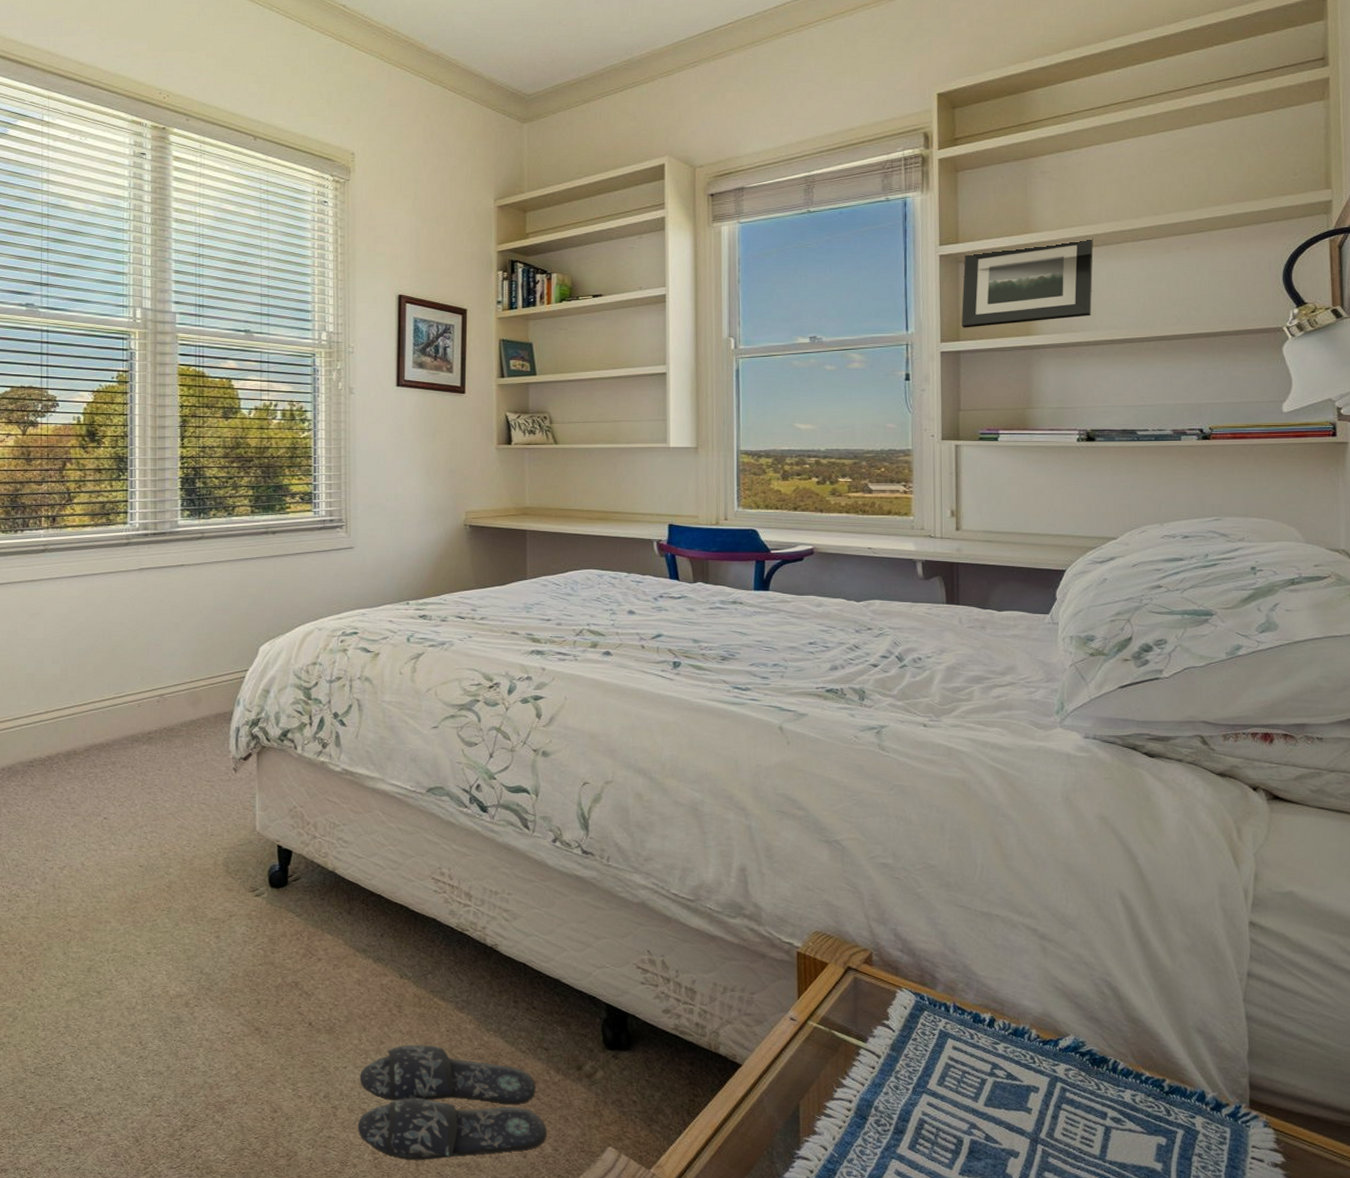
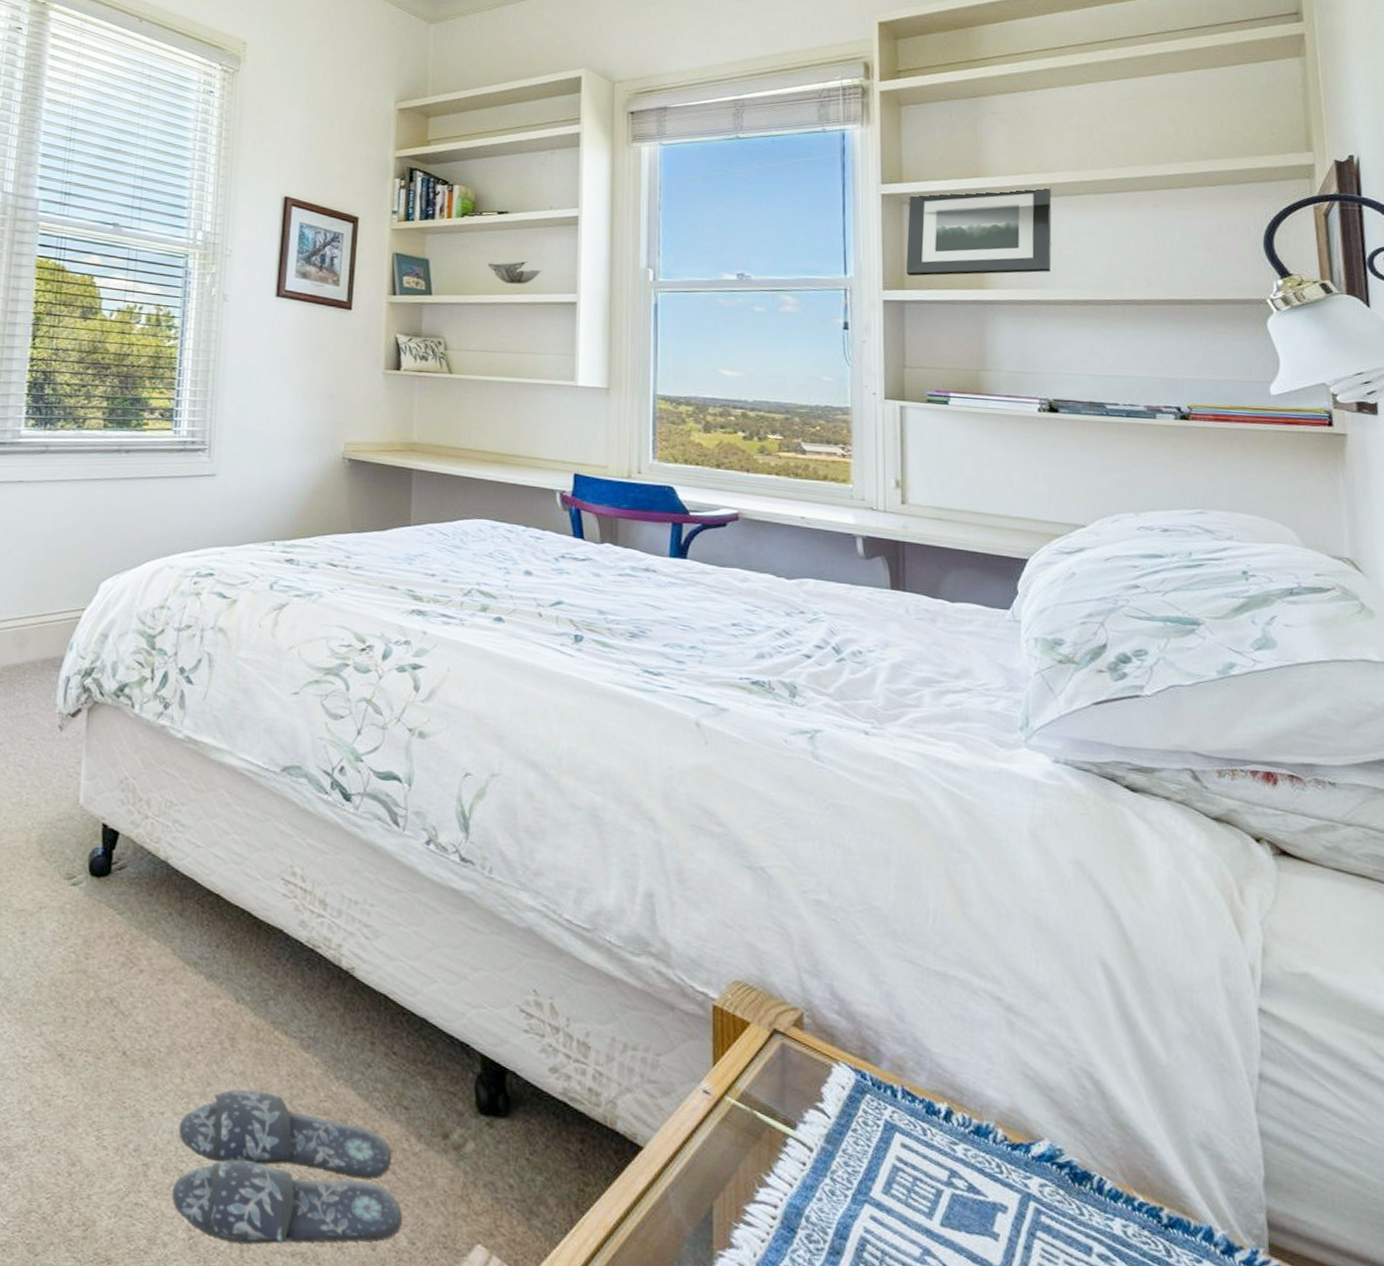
decorative bowl: none [585,339,636,361] -> present [487,261,544,285]

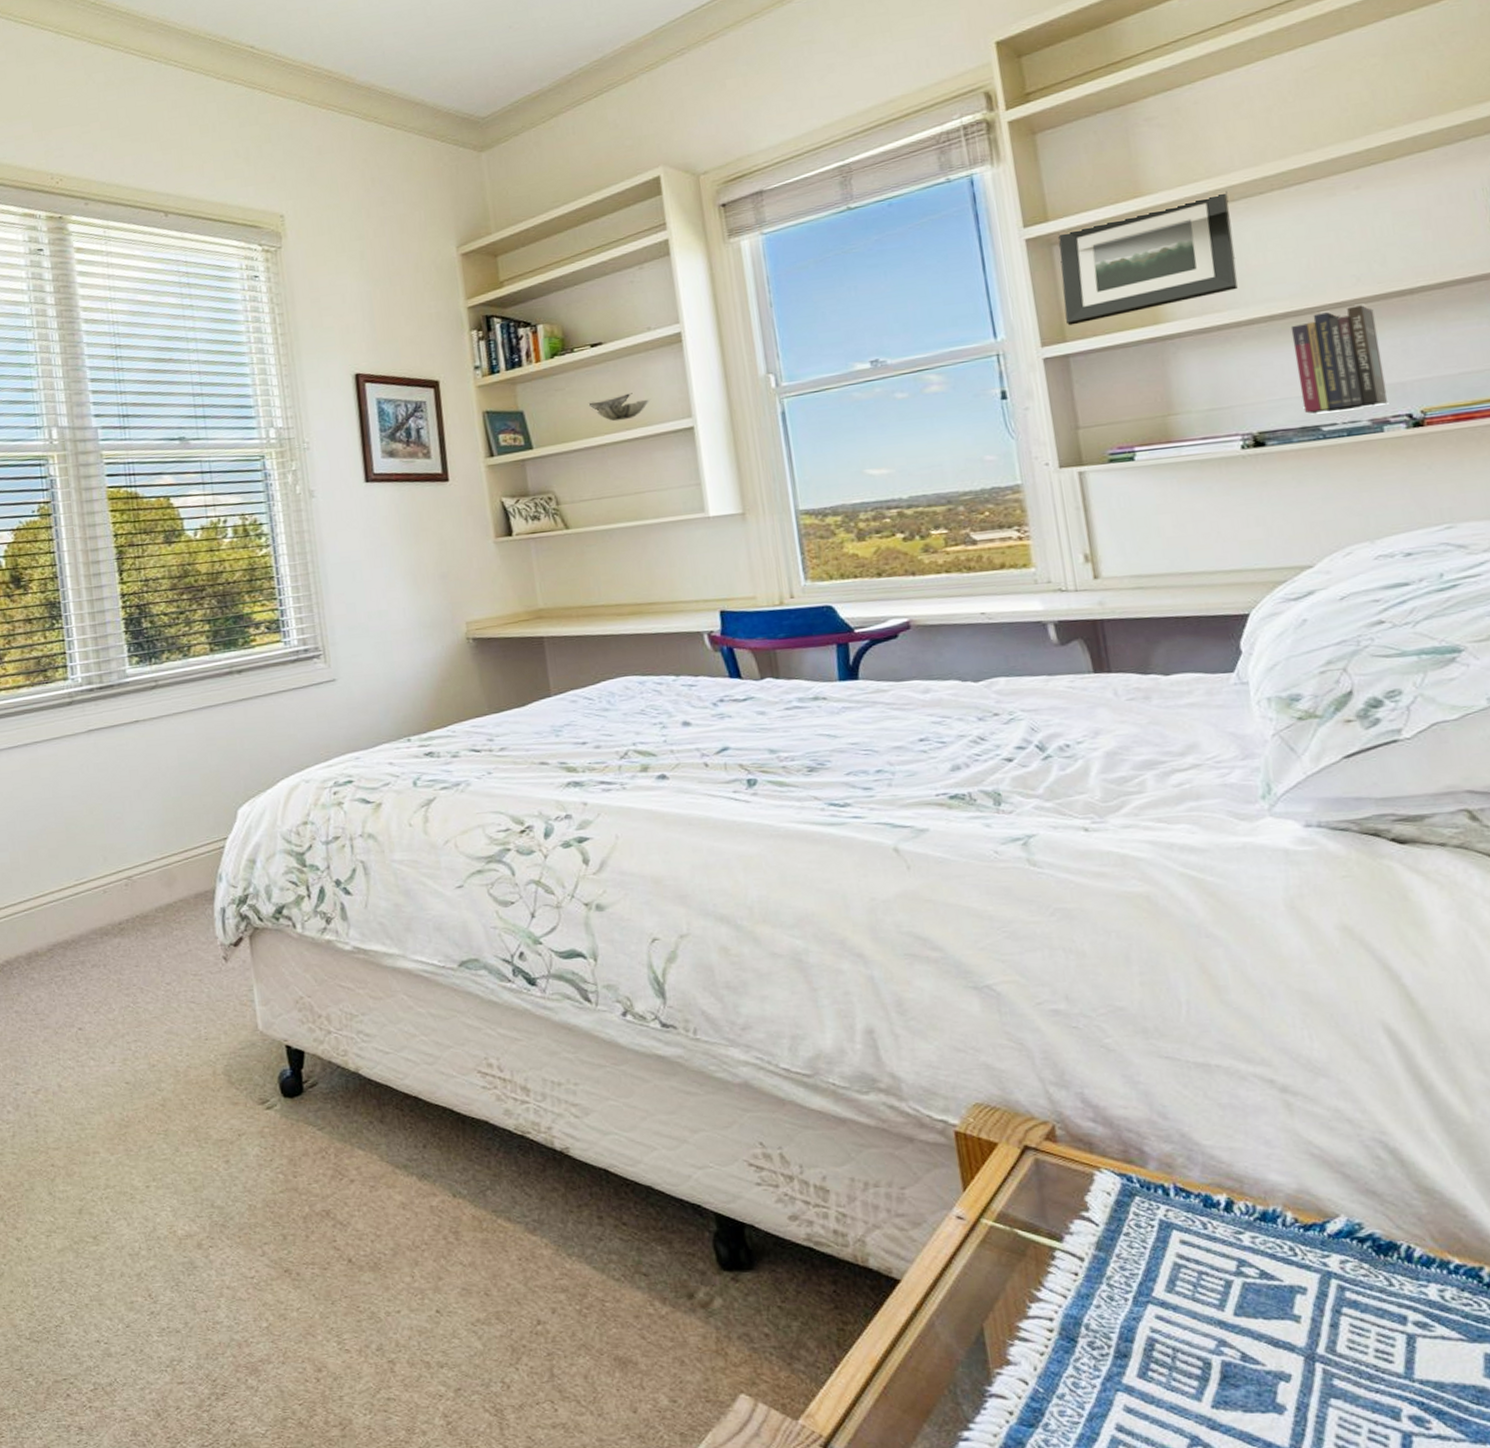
slippers: present [172,1089,402,1245] -> none [417,1278,659,1422]
books: none [1090,305,1161,395] -> present [1290,305,1387,414]

